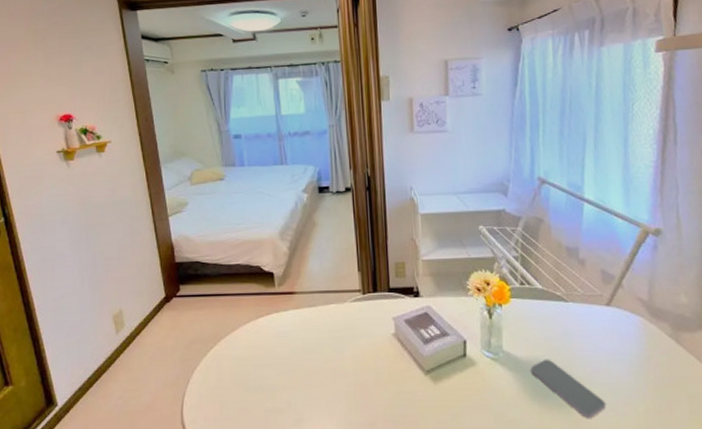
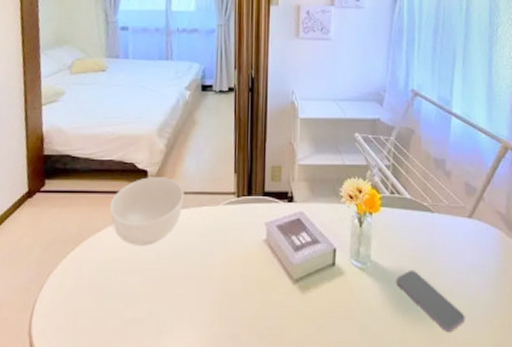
bowl: none [242,278,311,343] -> present [110,177,184,245]

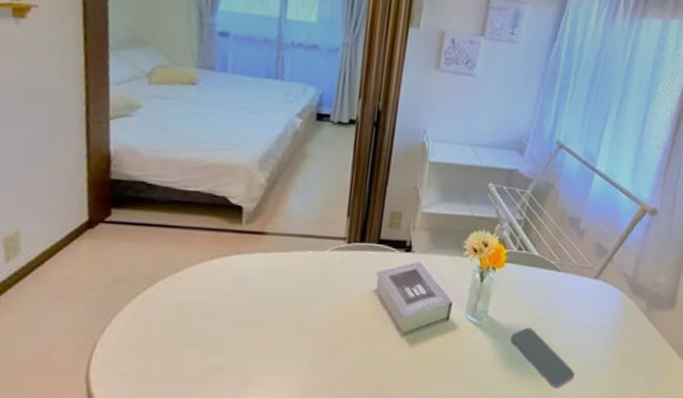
bowl: present [110,177,184,245] -> none [193,214,286,289]

